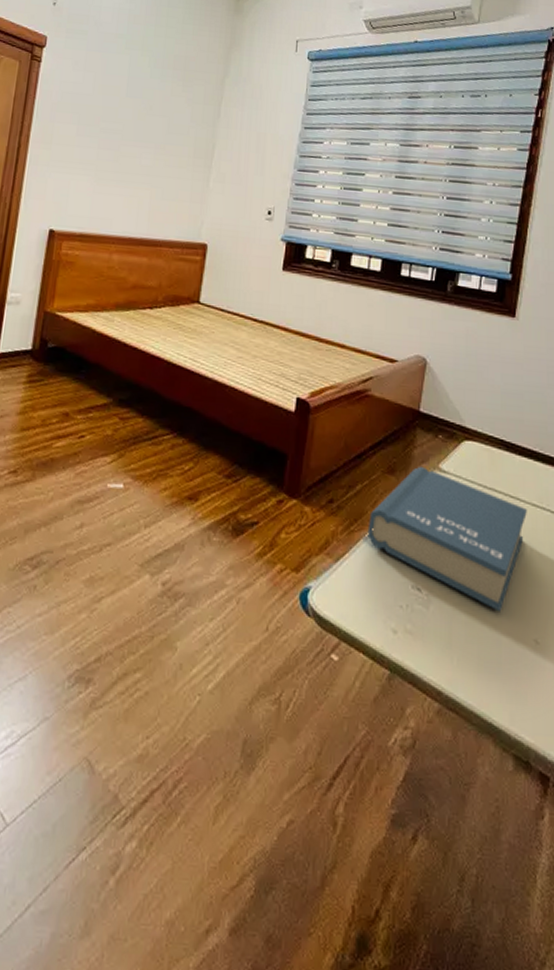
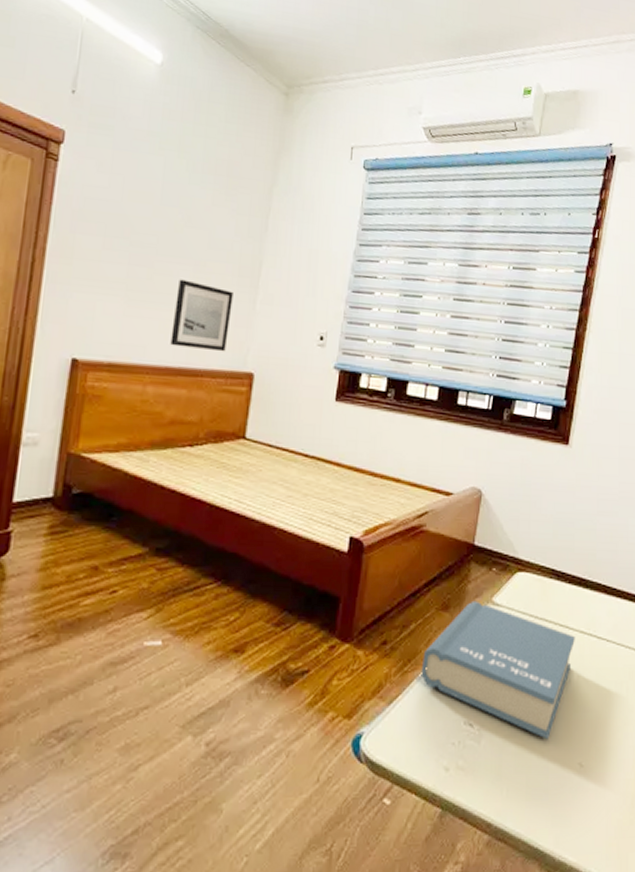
wall art: none [133,160,189,225] -> present [170,279,233,352]

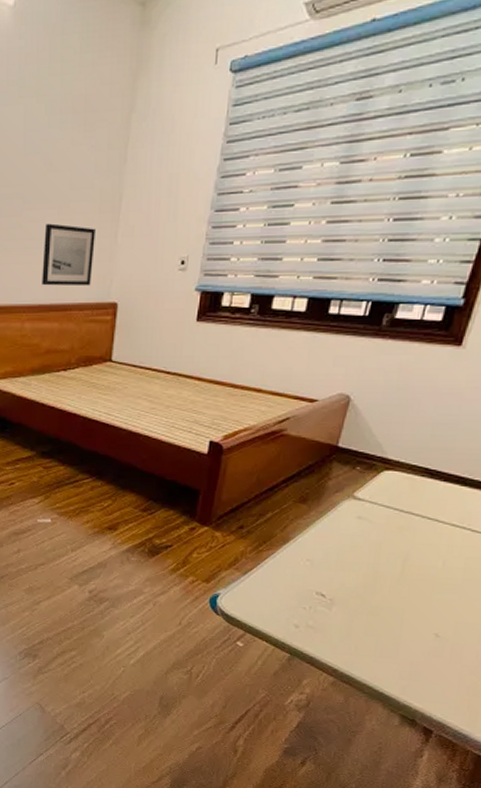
book: present [421,600,575,740] -> none [275,495,445,613]

